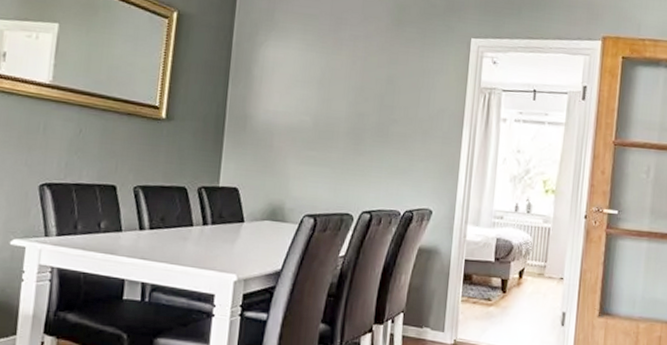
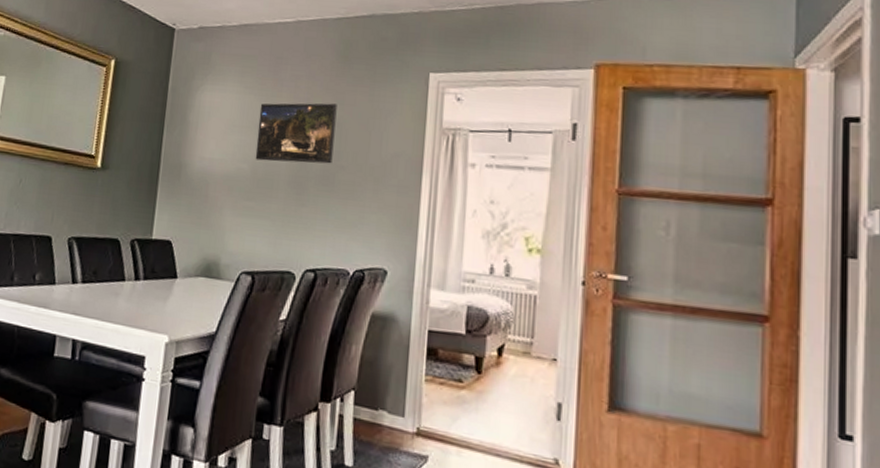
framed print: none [316,60,391,118] -> present [255,103,337,164]

